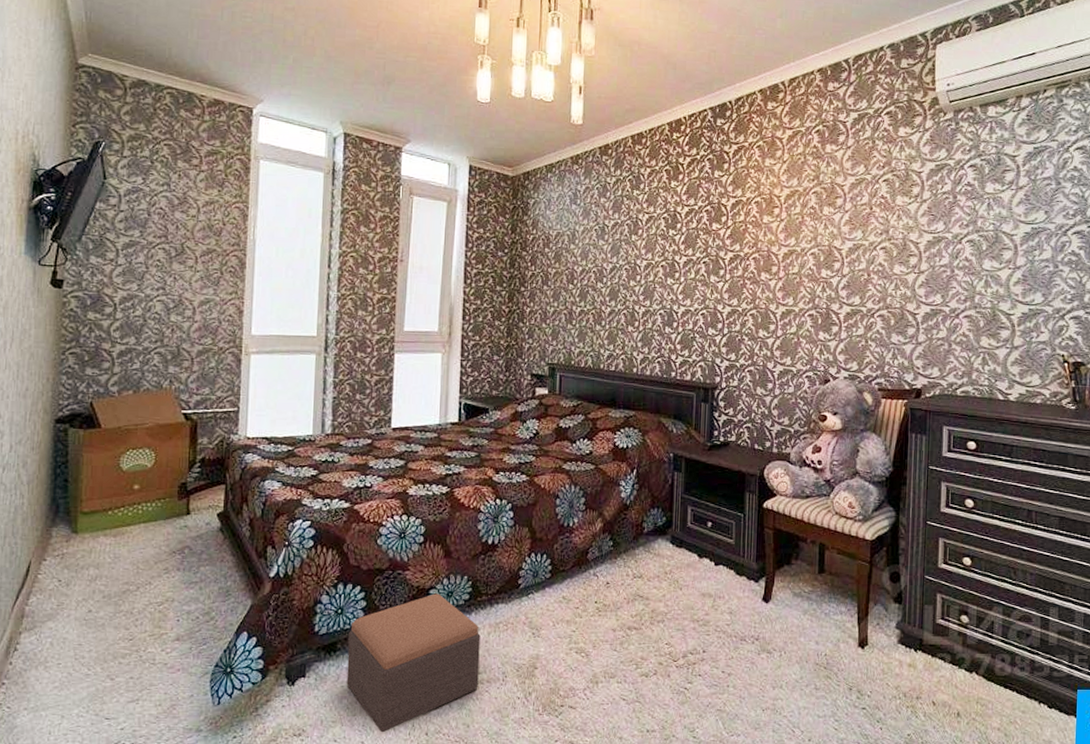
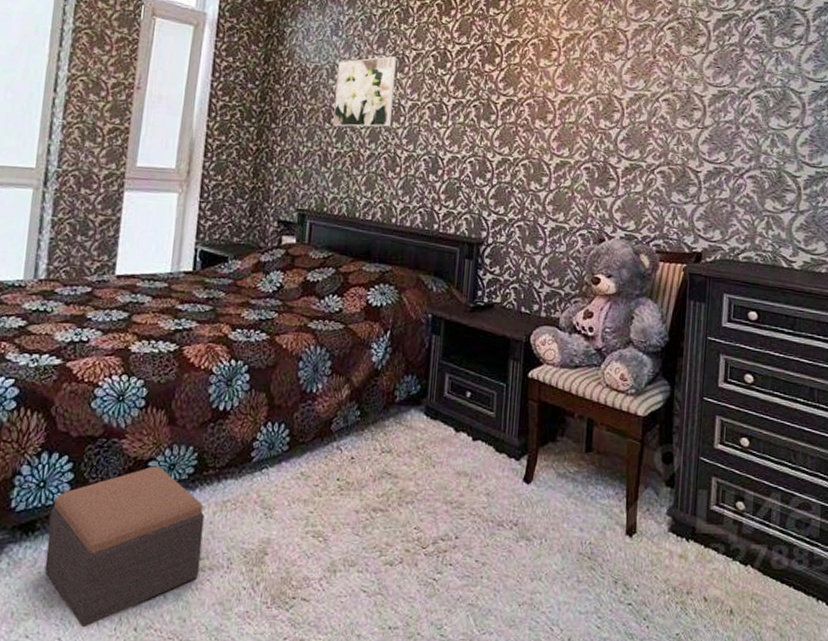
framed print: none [576,220,631,288] -> present [333,56,396,127]

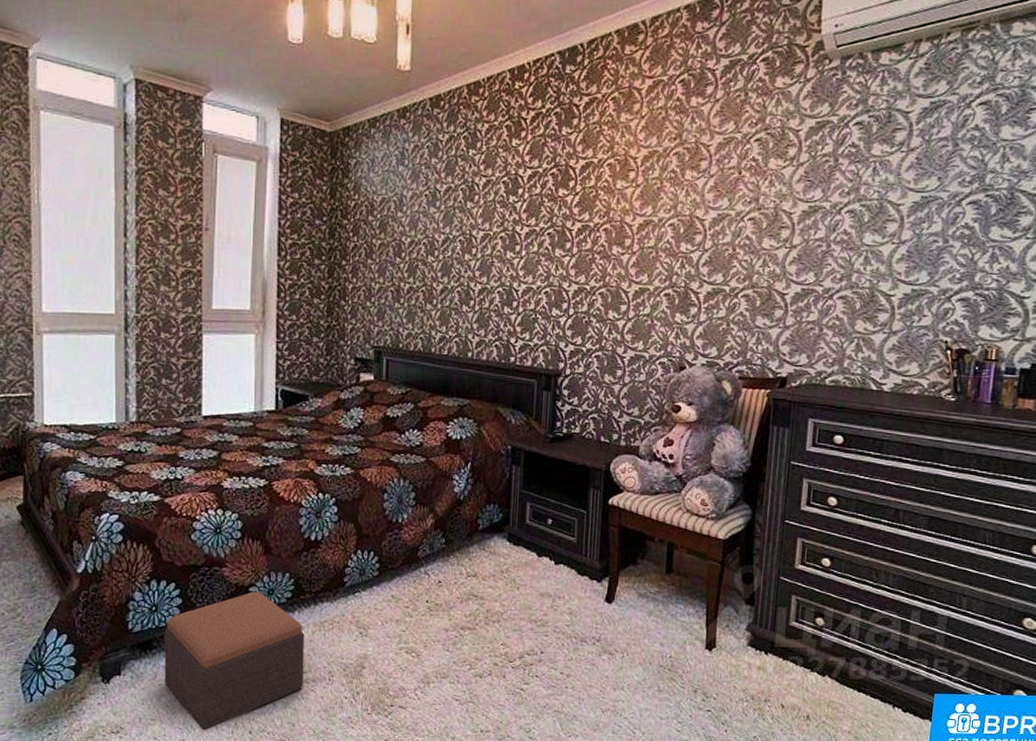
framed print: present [333,56,396,127] -> none [404,184,466,261]

